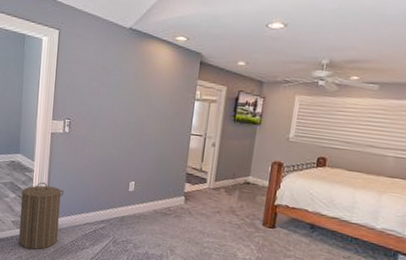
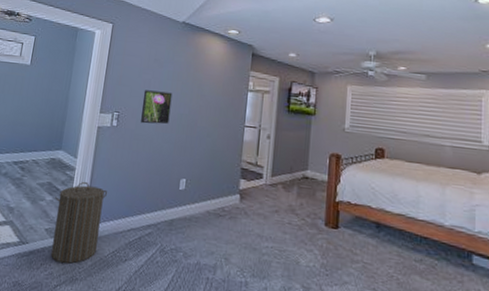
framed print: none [91,98,121,131] -> present [141,90,173,124]

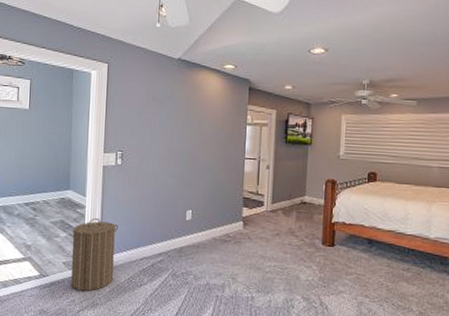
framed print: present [141,90,173,124] -> none [144,128,173,161]

